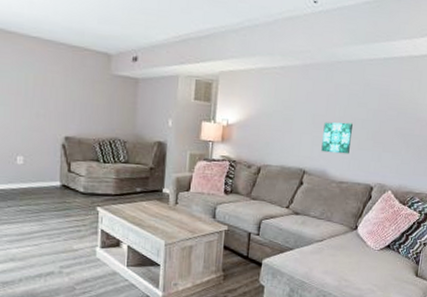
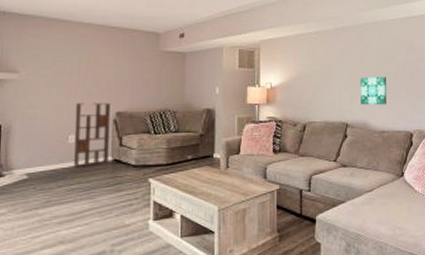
spice rack: none [22,123,59,190] -> present [74,102,110,167]

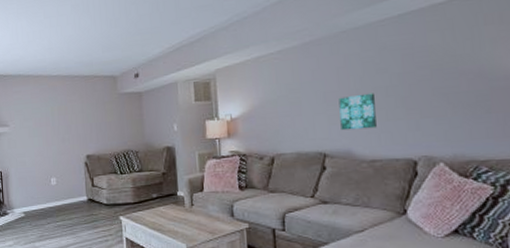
spice rack: present [74,102,110,167] -> none [53,147,84,206]

